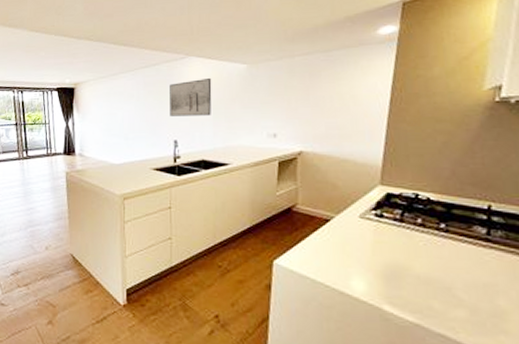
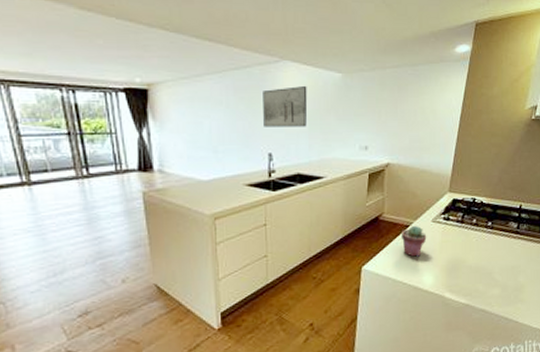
potted succulent: none [319,220,354,257] -> present [401,225,427,257]

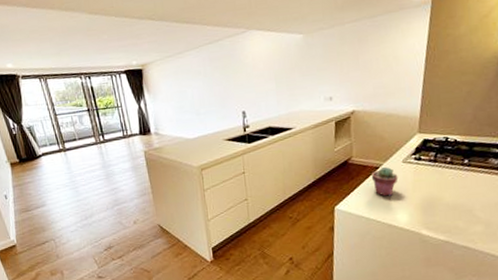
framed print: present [263,85,308,127] -> none [233,49,274,90]

